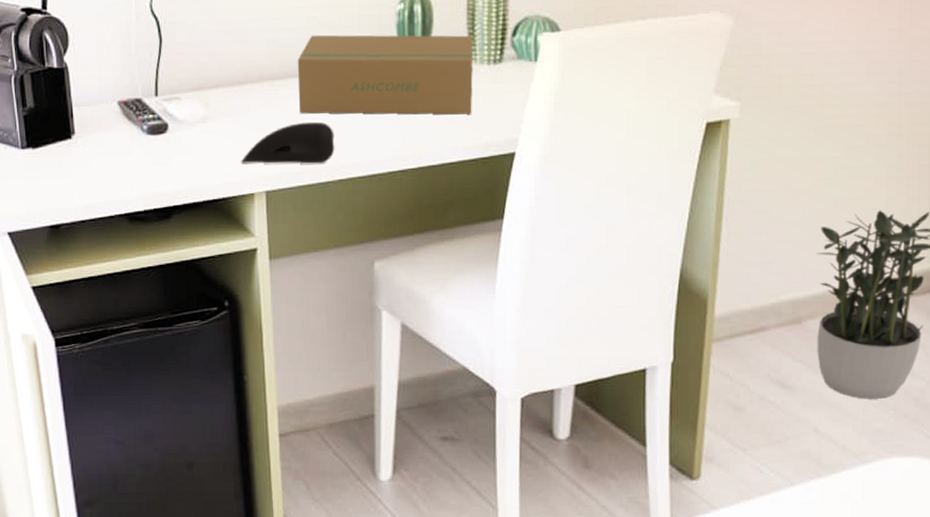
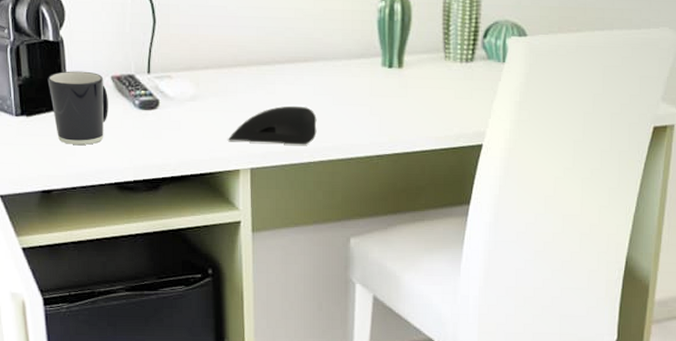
mug: none [52,97,116,176] -> present [47,71,108,145]
box: present [297,35,473,115] -> none [284,25,447,107]

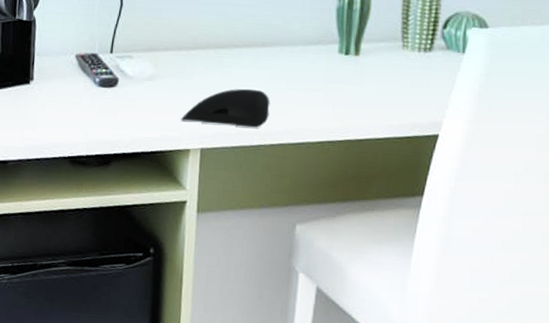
mug: present [47,71,108,145] -> none [16,48,71,119]

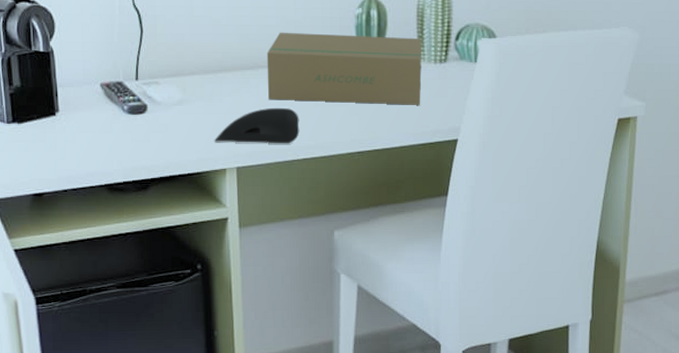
box: none [240,11,406,95] -> present [266,32,422,105]

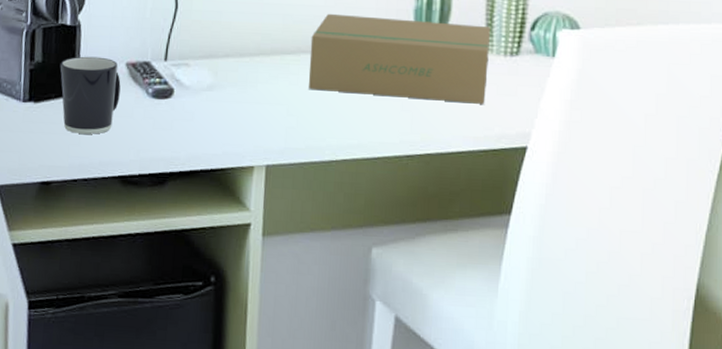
mug: none [38,79,98,149] -> present [59,56,121,134]
computer mouse: present [214,107,300,144] -> none [244,98,342,142]

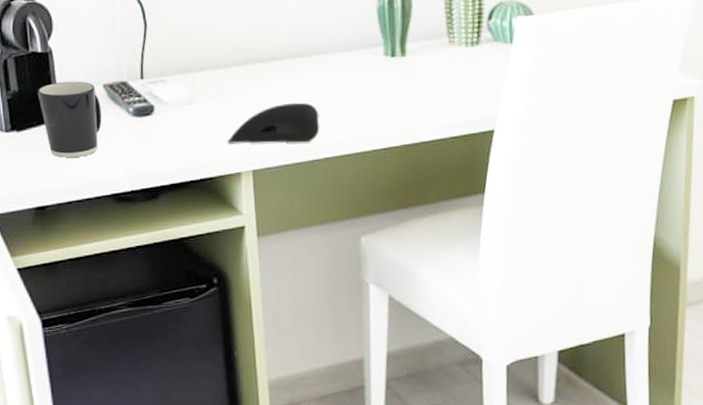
computer mouse: none [244,98,342,142] -> present [228,102,320,143]
box: present [309,13,490,104] -> none [281,19,452,95]

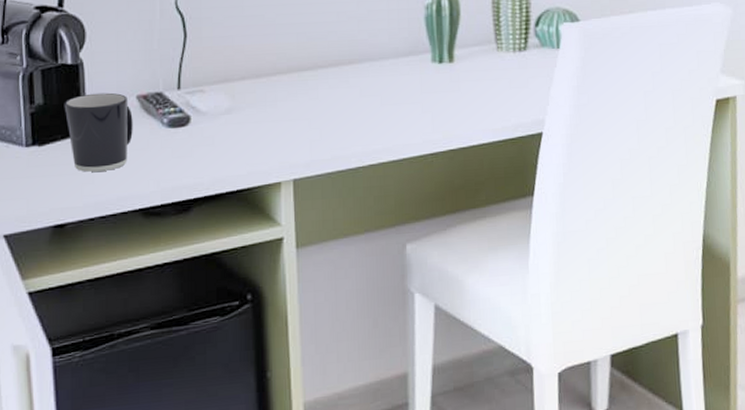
computer mouse: present [228,102,320,143] -> none [268,109,365,152]

